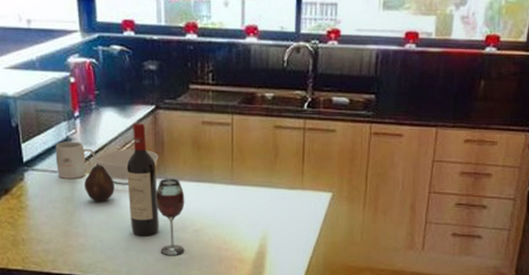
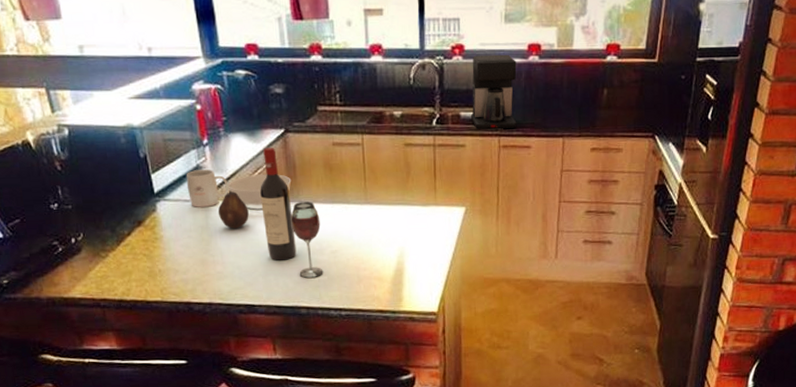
coffee maker: none [343,41,393,116] -> present [471,54,517,130]

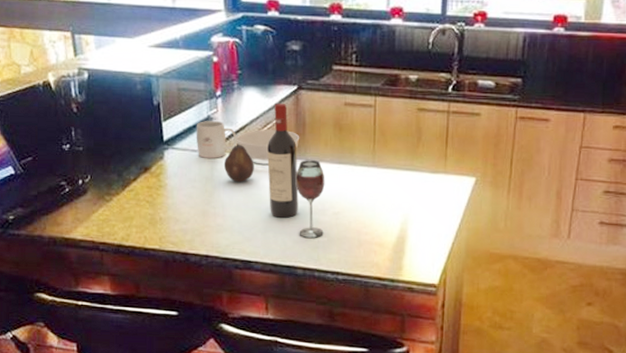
coffee maker: present [471,54,517,130] -> none [489,23,541,101]

